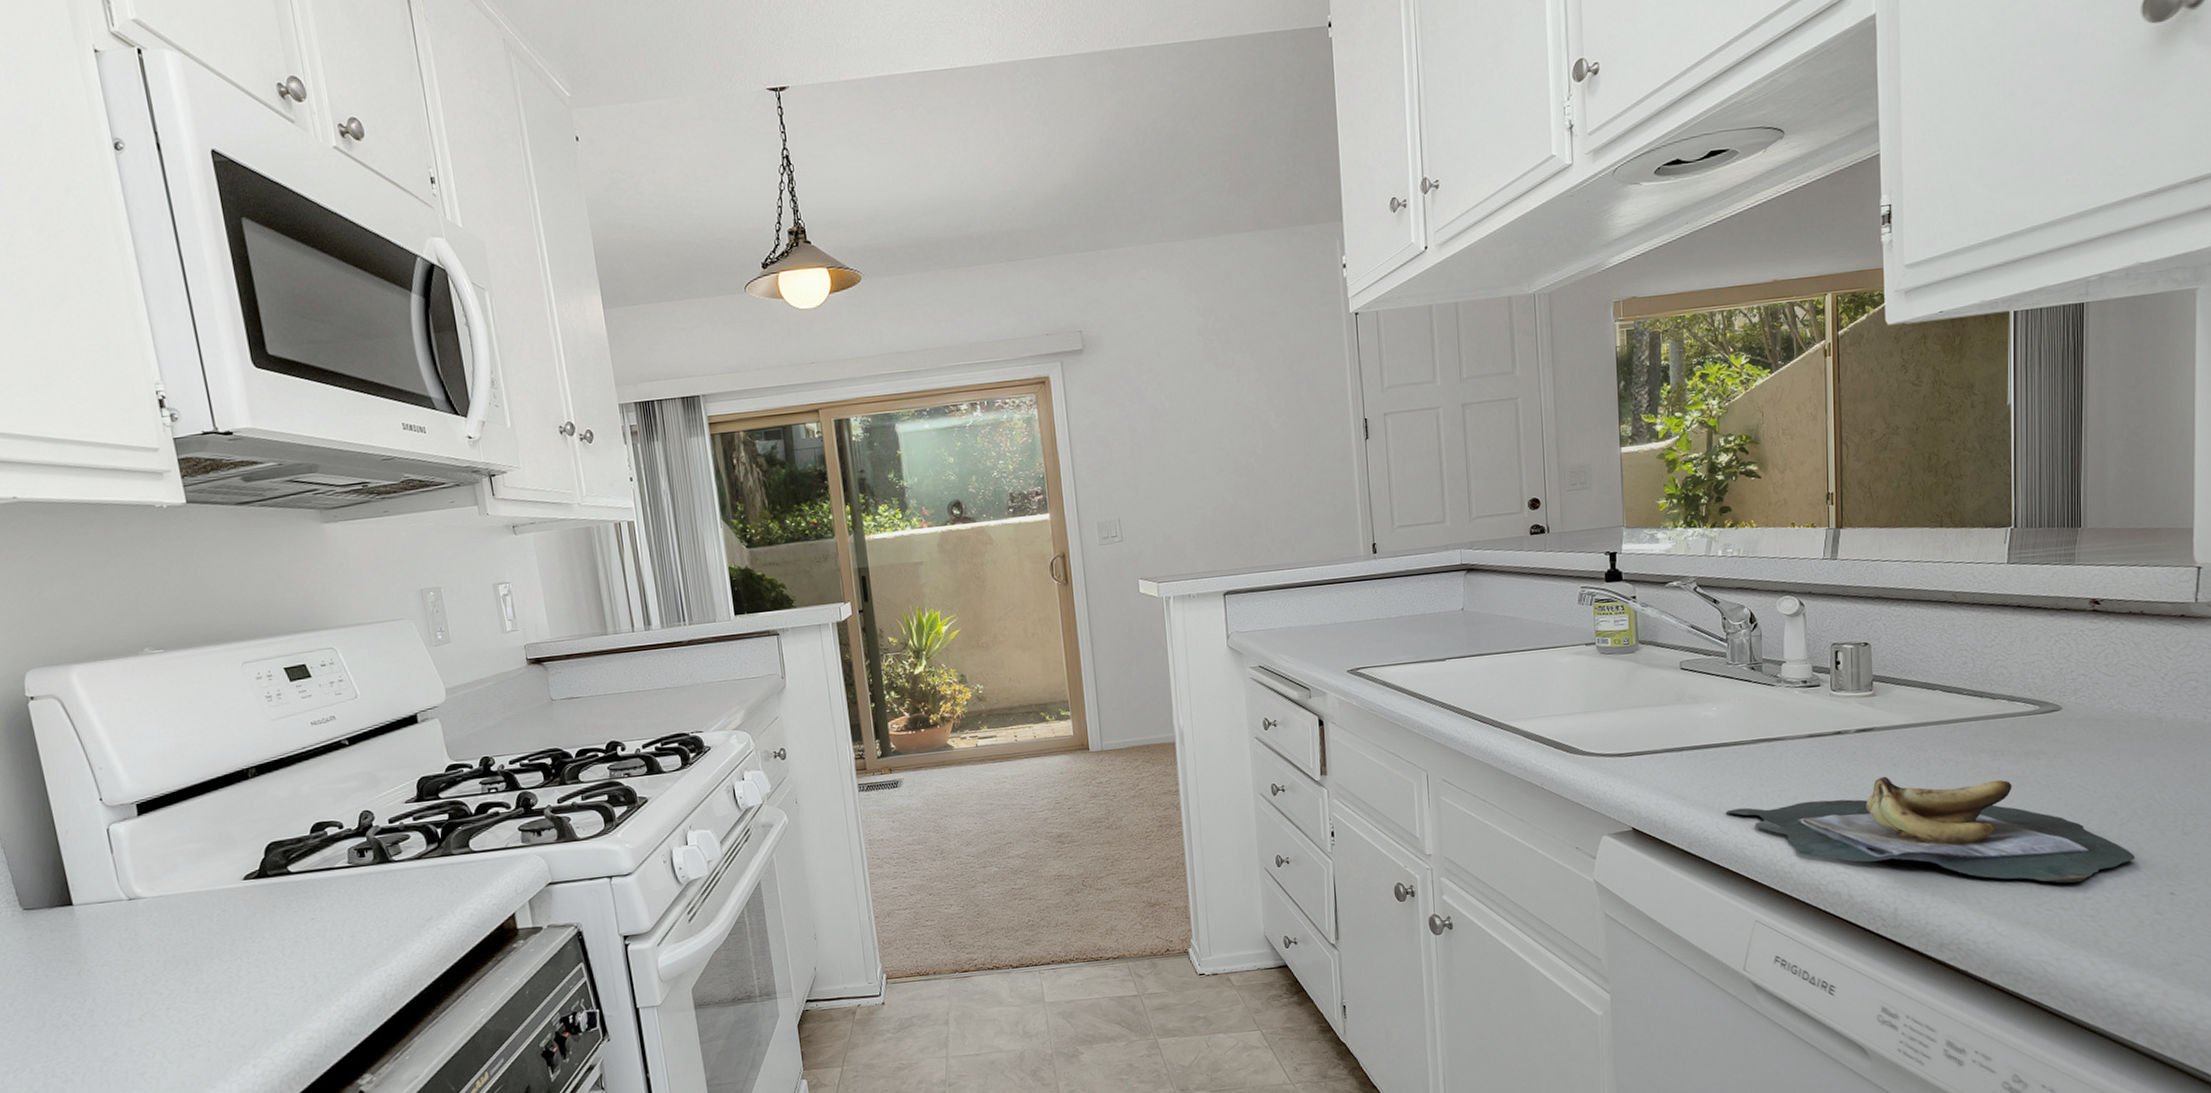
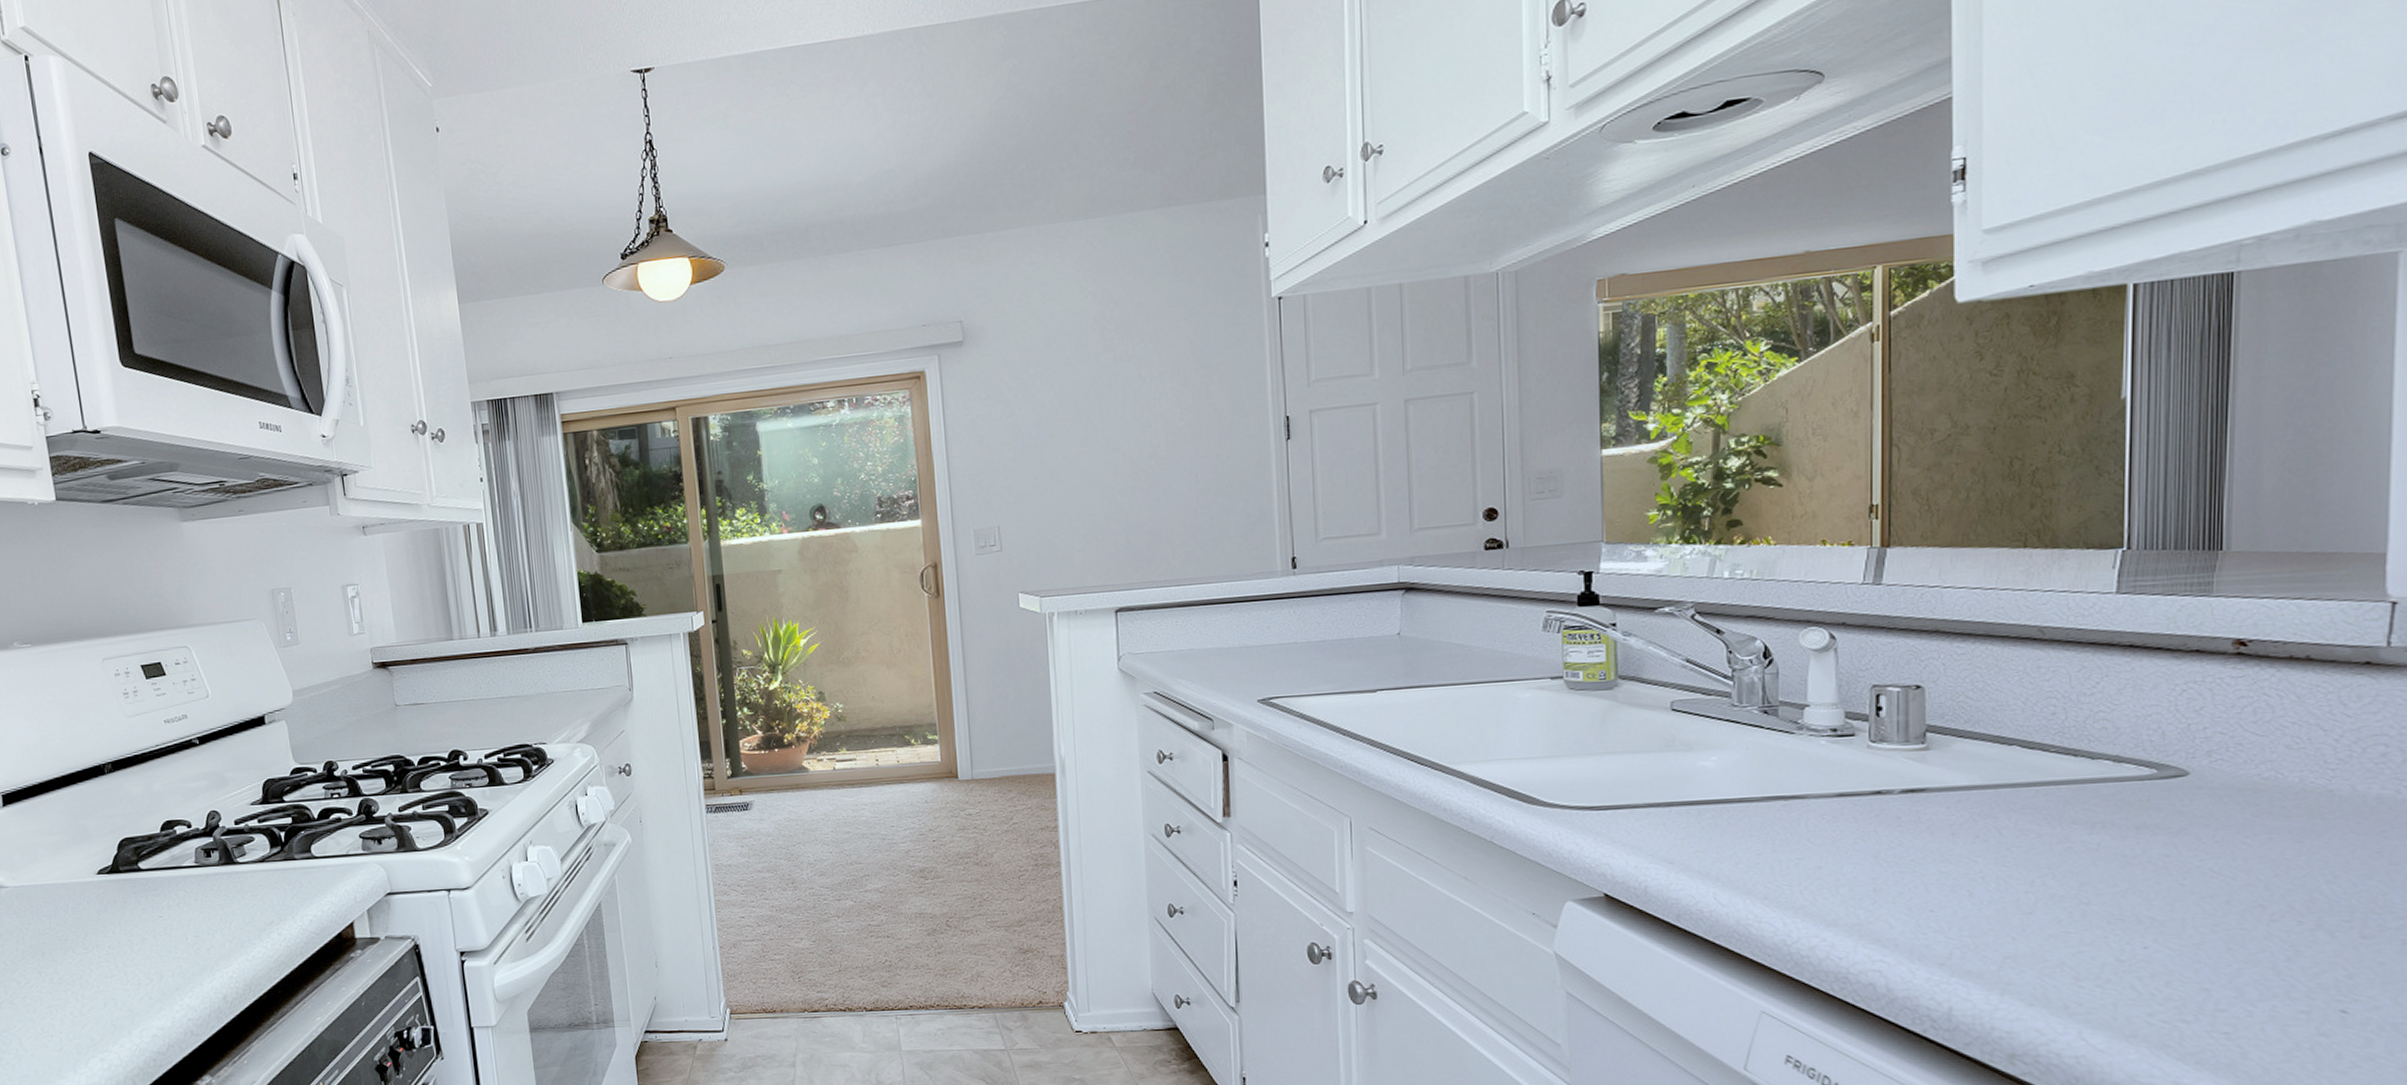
banana bunch: present [1726,776,2136,883] -> none [1727,847,2291,990]

